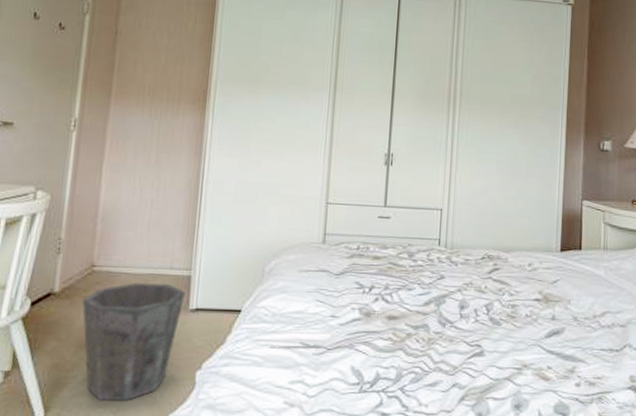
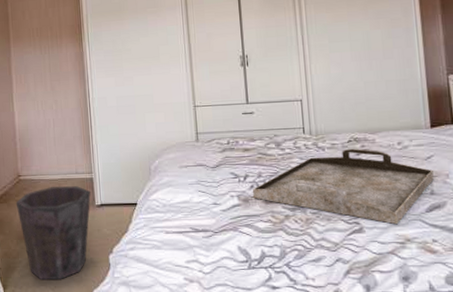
serving tray: none [376,265,557,350] -> present [253,148,434,225]

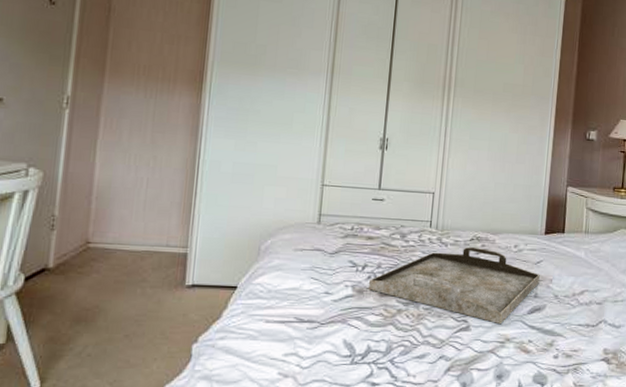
waste bin: present [15,186,91,279] -> none [77,259,182,372]

